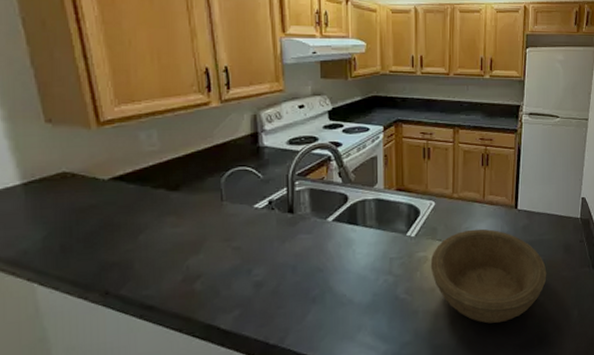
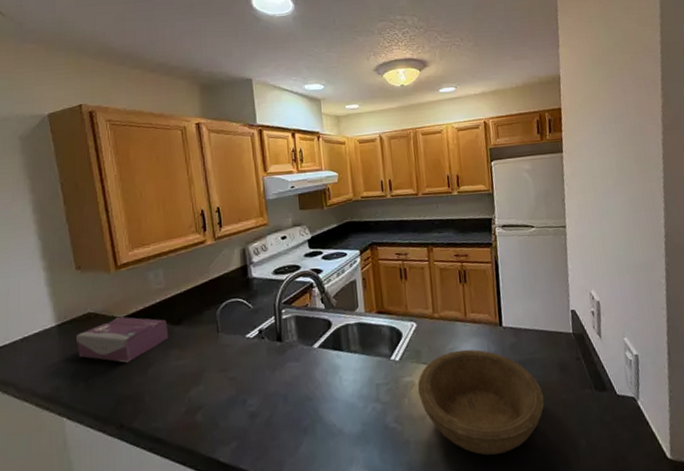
tissue box: none [47,179,164,228] -> present [75,317,169,363]

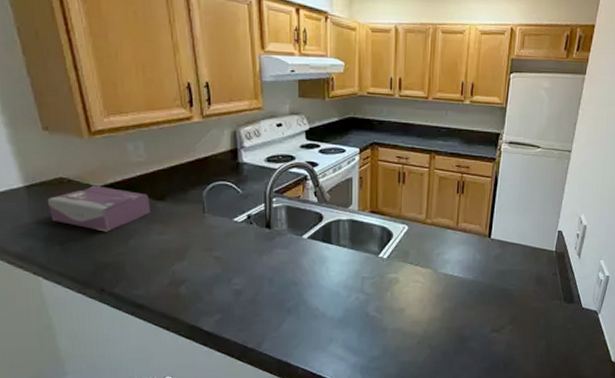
bowl: present [417,349,545,456] -> none [401,255,517,346]

